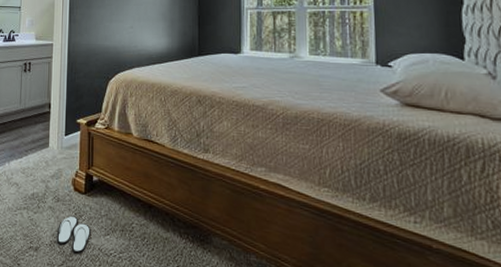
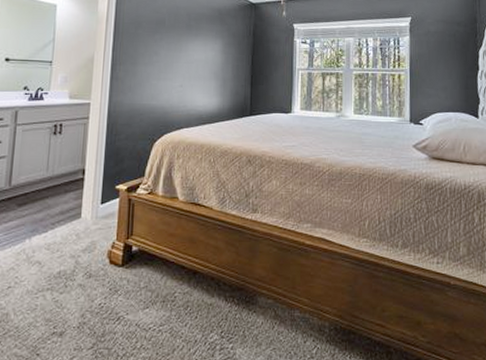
slippers: present [56,215,91,254] -> none [86,292,127,333]

